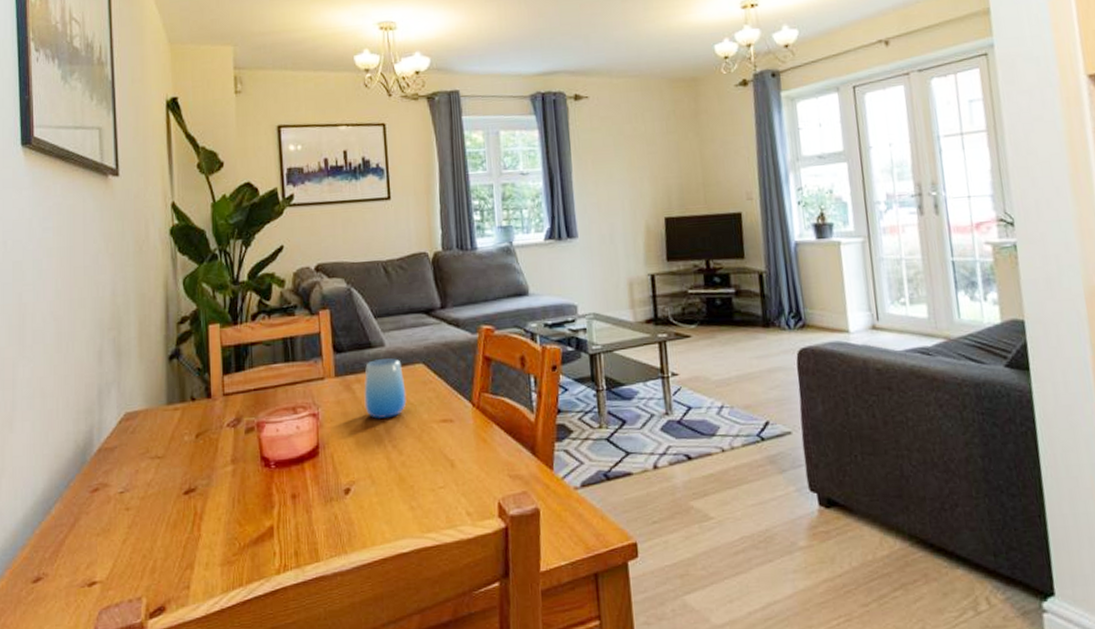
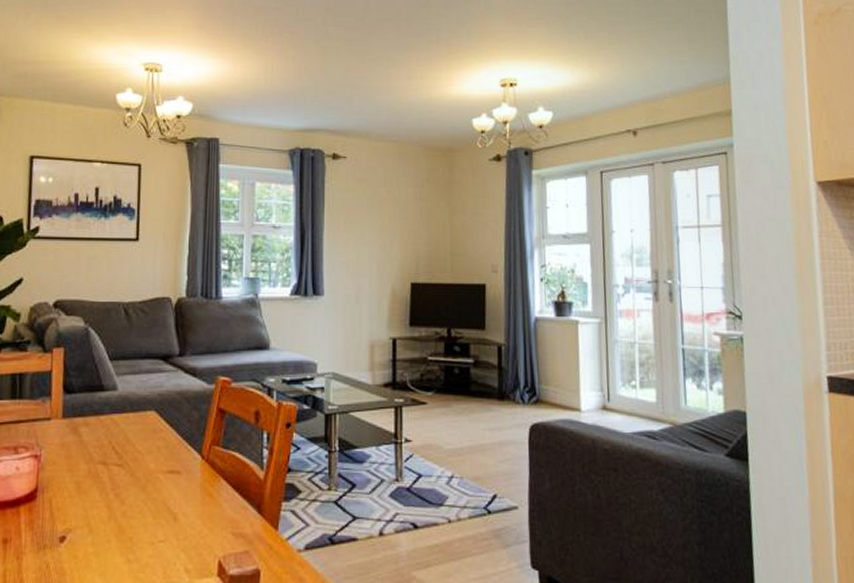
cup: present [364,358,407,420] -> none [90,403,135,466]

